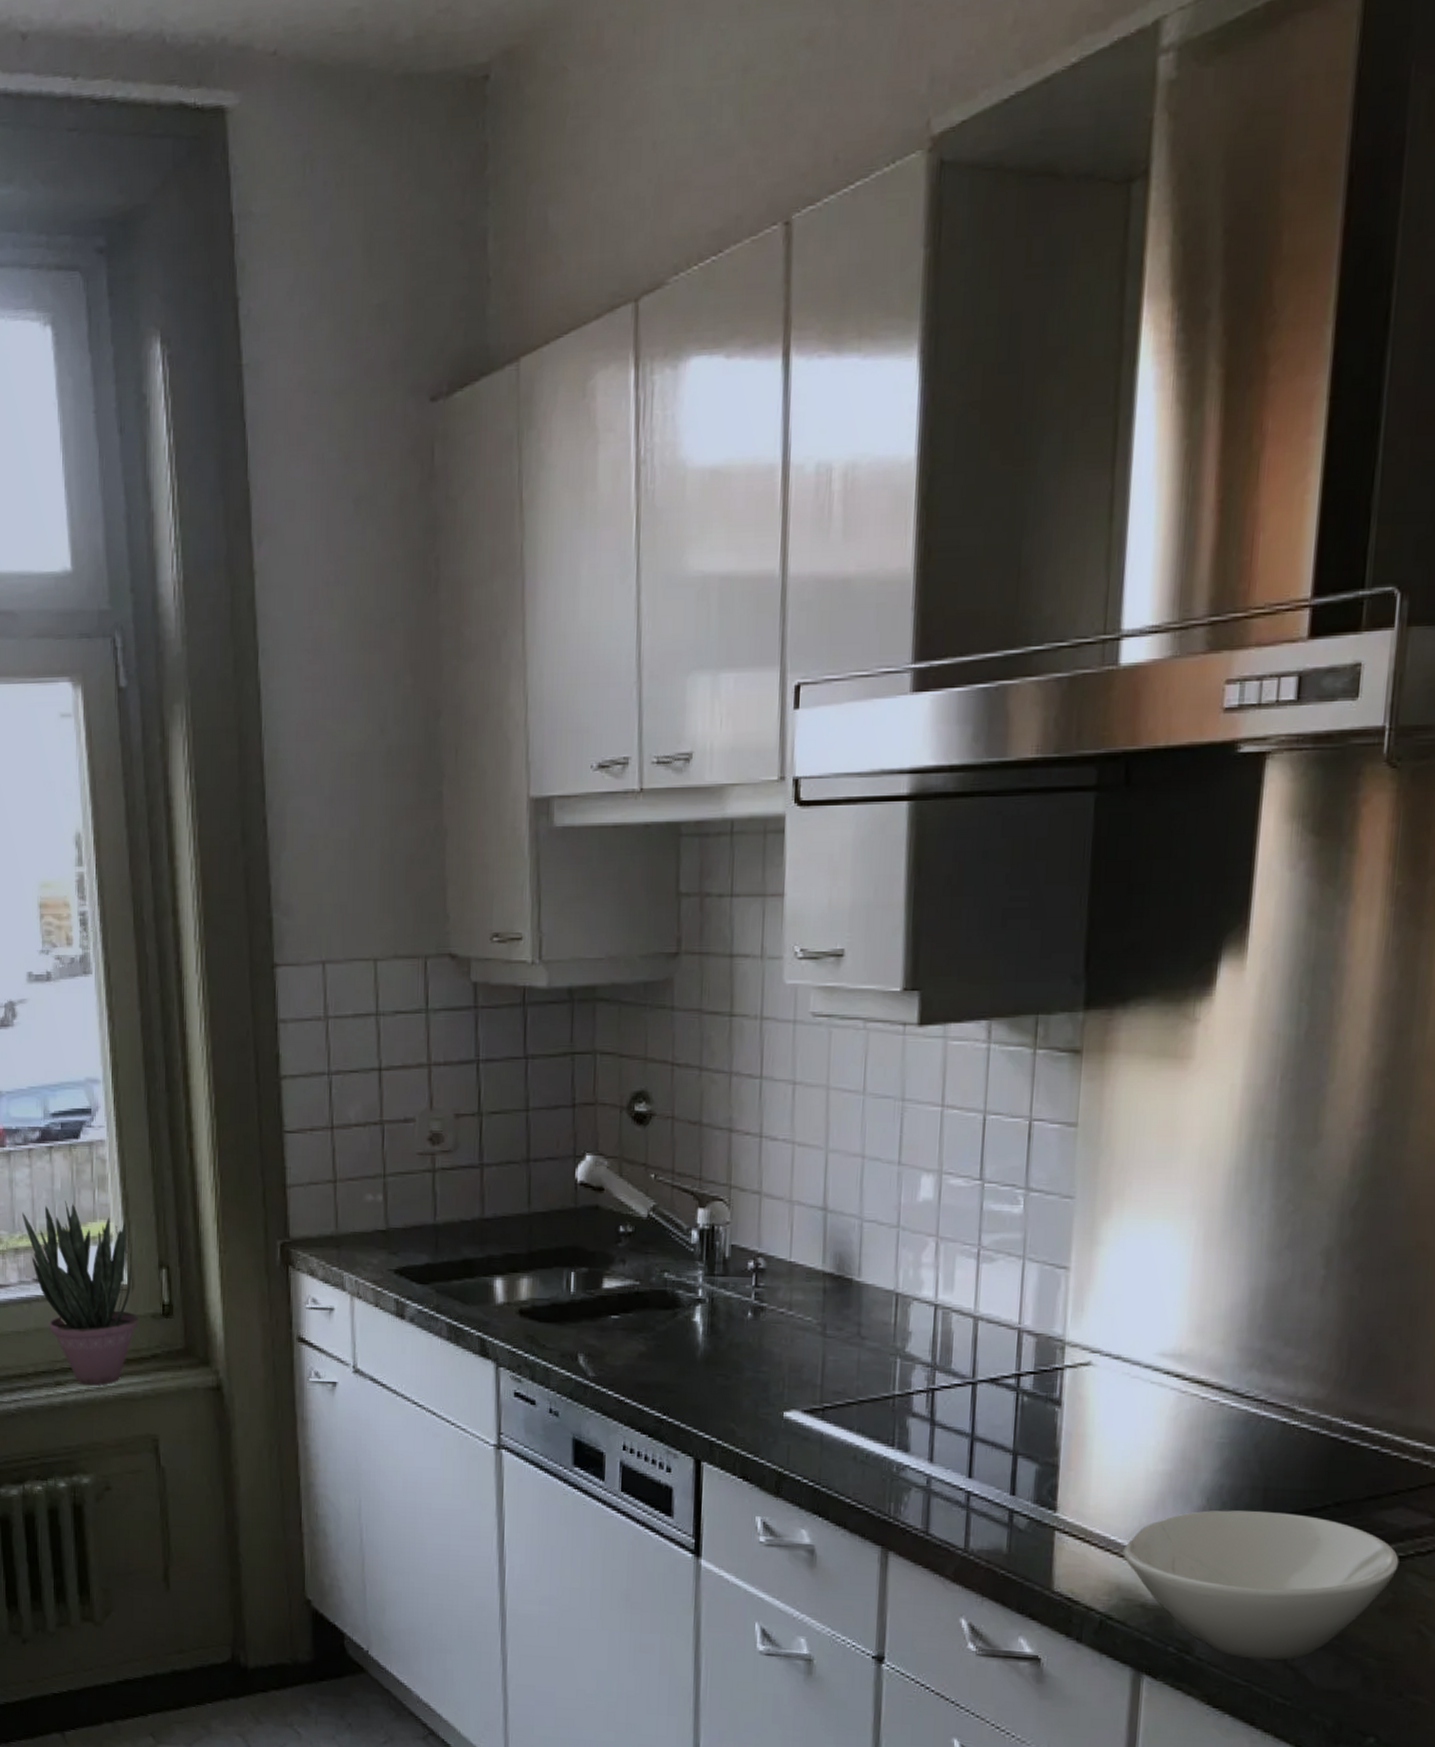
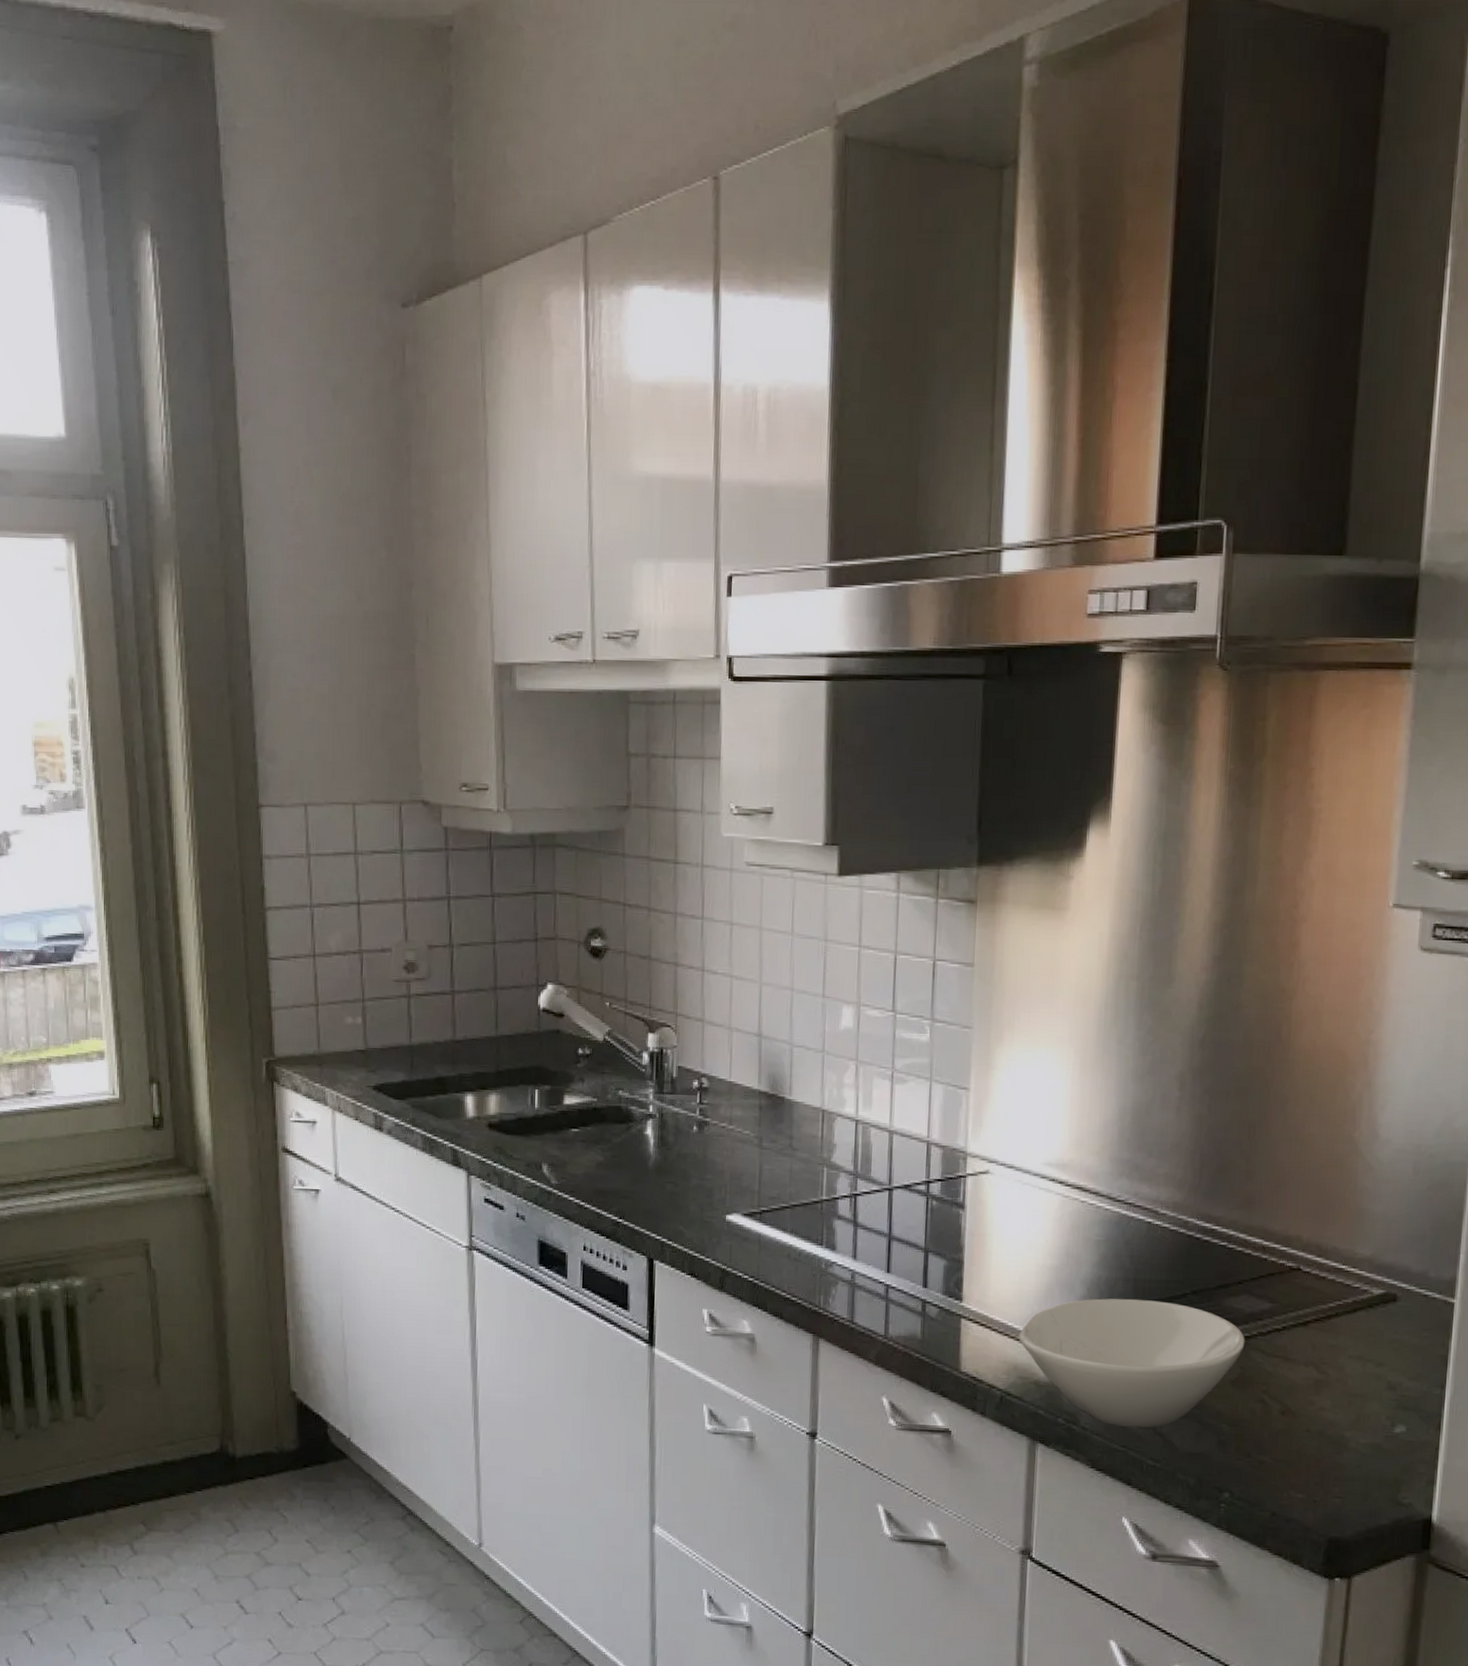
potted plant: present [22,1200,139,1386] -> none [16,1019,130,1193]

